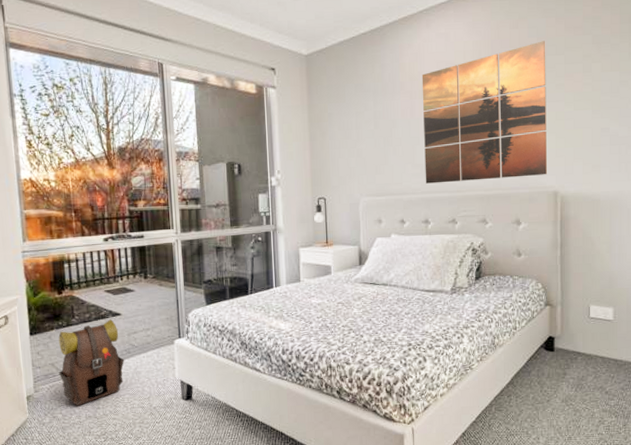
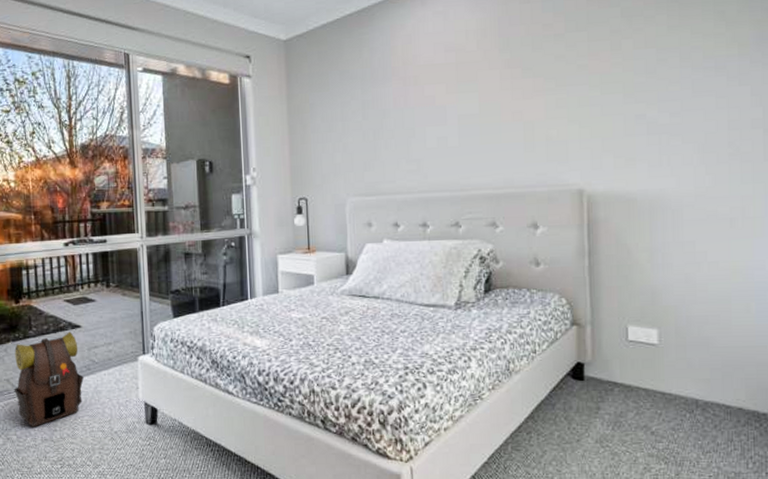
wall art: present [421,41,548,184] -> none [416,16,570,182]

